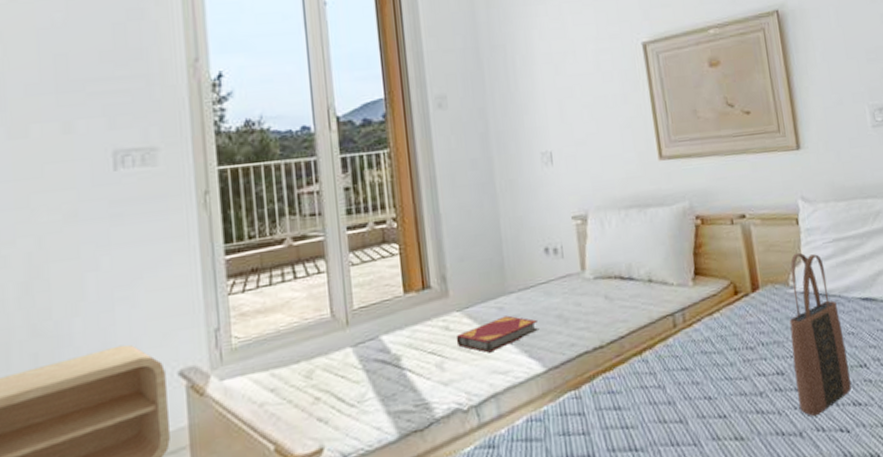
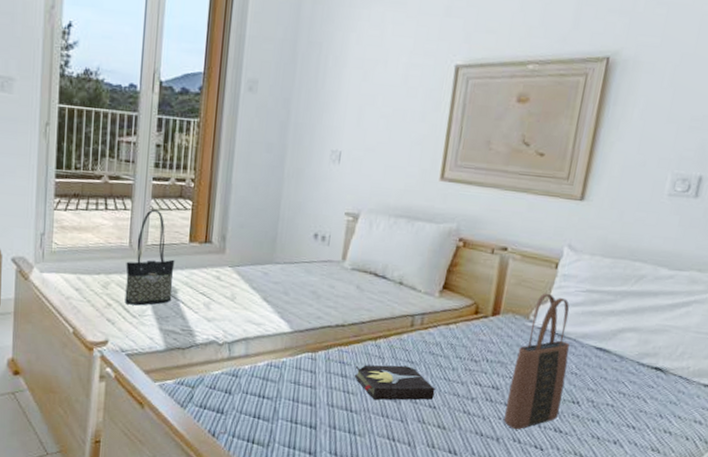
tote bag: none [330,264,396,392] -> present [125,209,175,306]
hardback book: present [456,315,538,353] -> none [223,280,294,306]
hardback book: none [626,373,721,429] -> present [353,364,435,401]

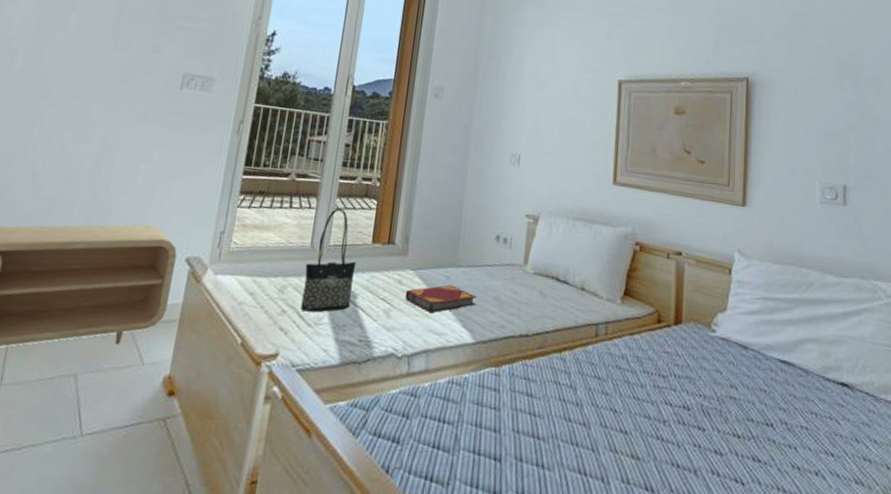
hardback book: none [223,280,294,306] -> present [405,285,476,313]
hardback book: present [353,364,435,401] -> none [539,380,625,425]
tote bag: present [503,293,570,430] -> none [699,300,755,460]

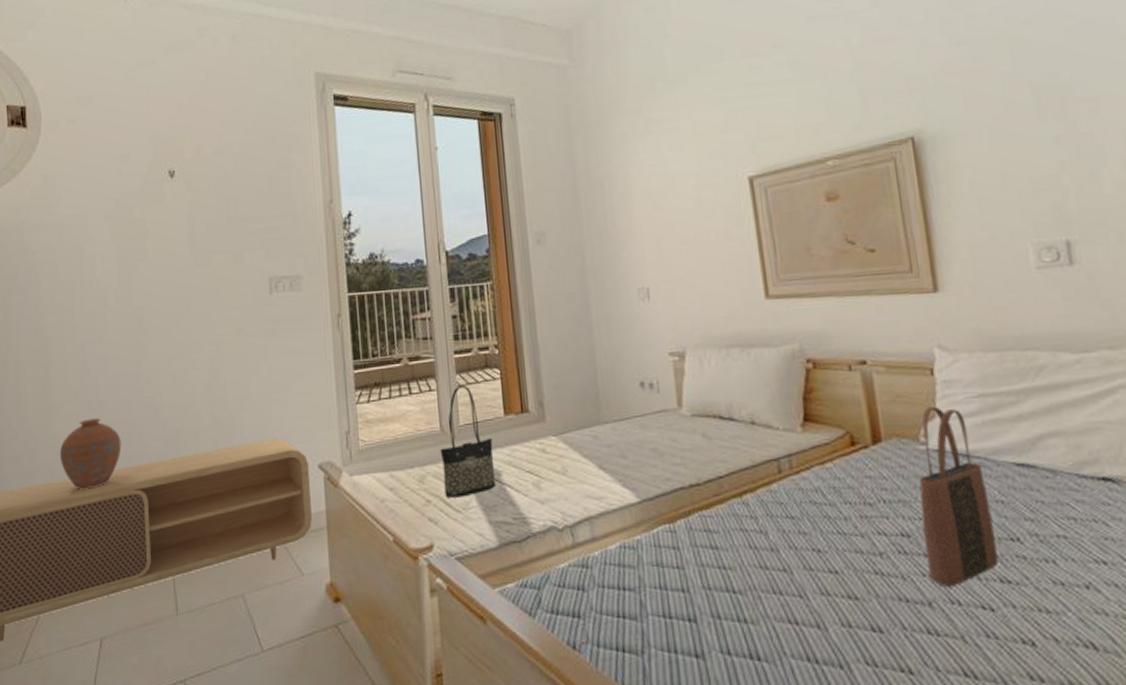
hardback book: present [405,285,476,313] -> none [552,444,632,478]
tote bag: none [699,300,755,460] -> present [919,406,998,588]

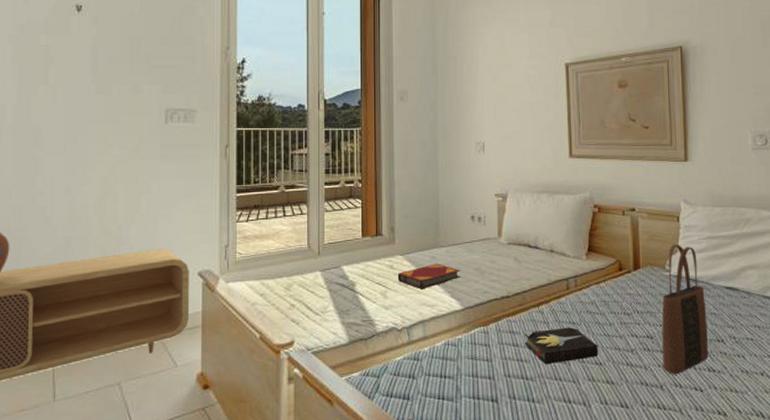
tote bag: present [440,385,496,498] -> none [306,211,351,303]
hardback book: none [552,444,632,478] -> present [397,263,460,290]
hardback book: none [724,521,832,574] -> present [524,326,598,365]

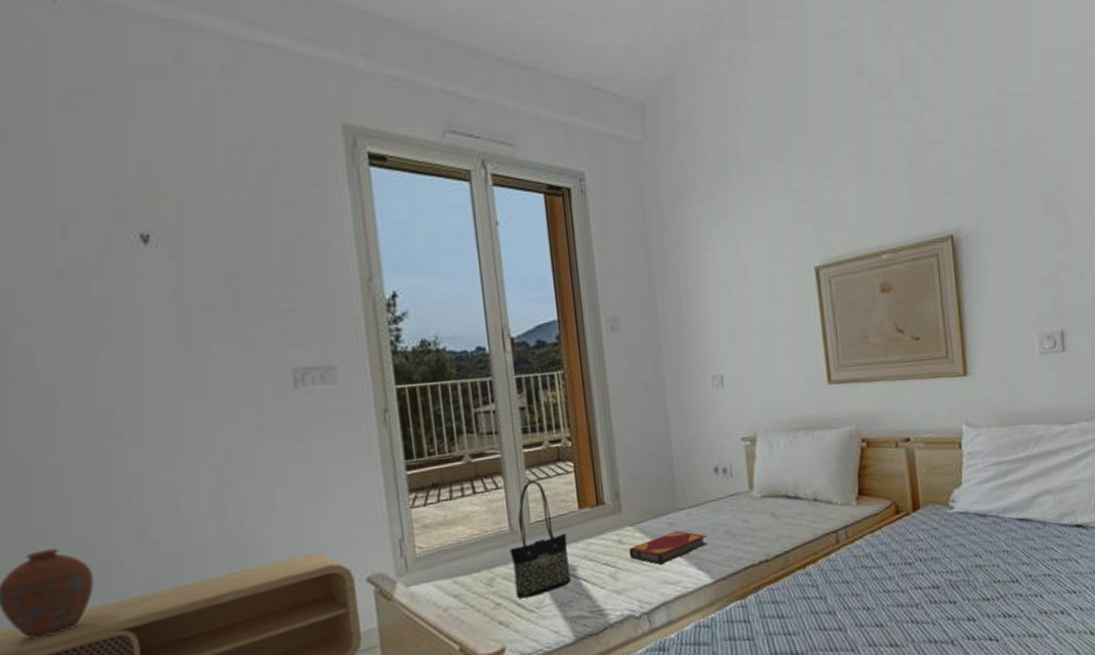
tote bag: none [306,211,351,303] -> present [509,480,572,599]
hardback book: present [524,326,598,365] -> none [790,585,879,635]
tote bag: present [662,244,708,375] -> none [947,475,1003,627]

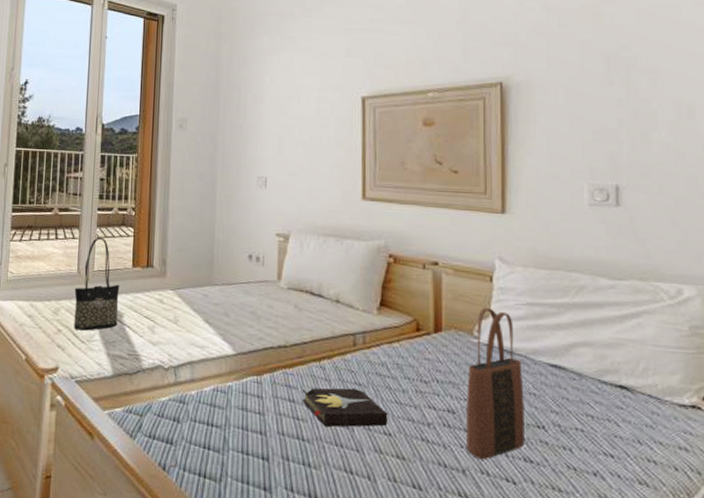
hardback book: present [628,530,707,565] -> none [166,302,234,329]
hardback book: none [790,585,879,635] -> present [302,387,388,427]
tote bag: none [947,475,1003,627] -> present [467,307,524,460]

